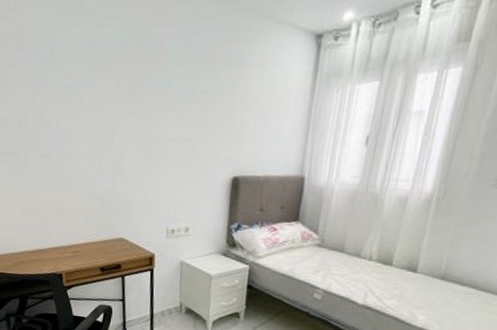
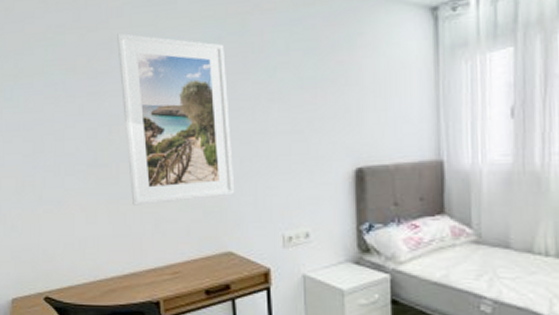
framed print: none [26,24,130,193] -> present [117,33,235,205]

